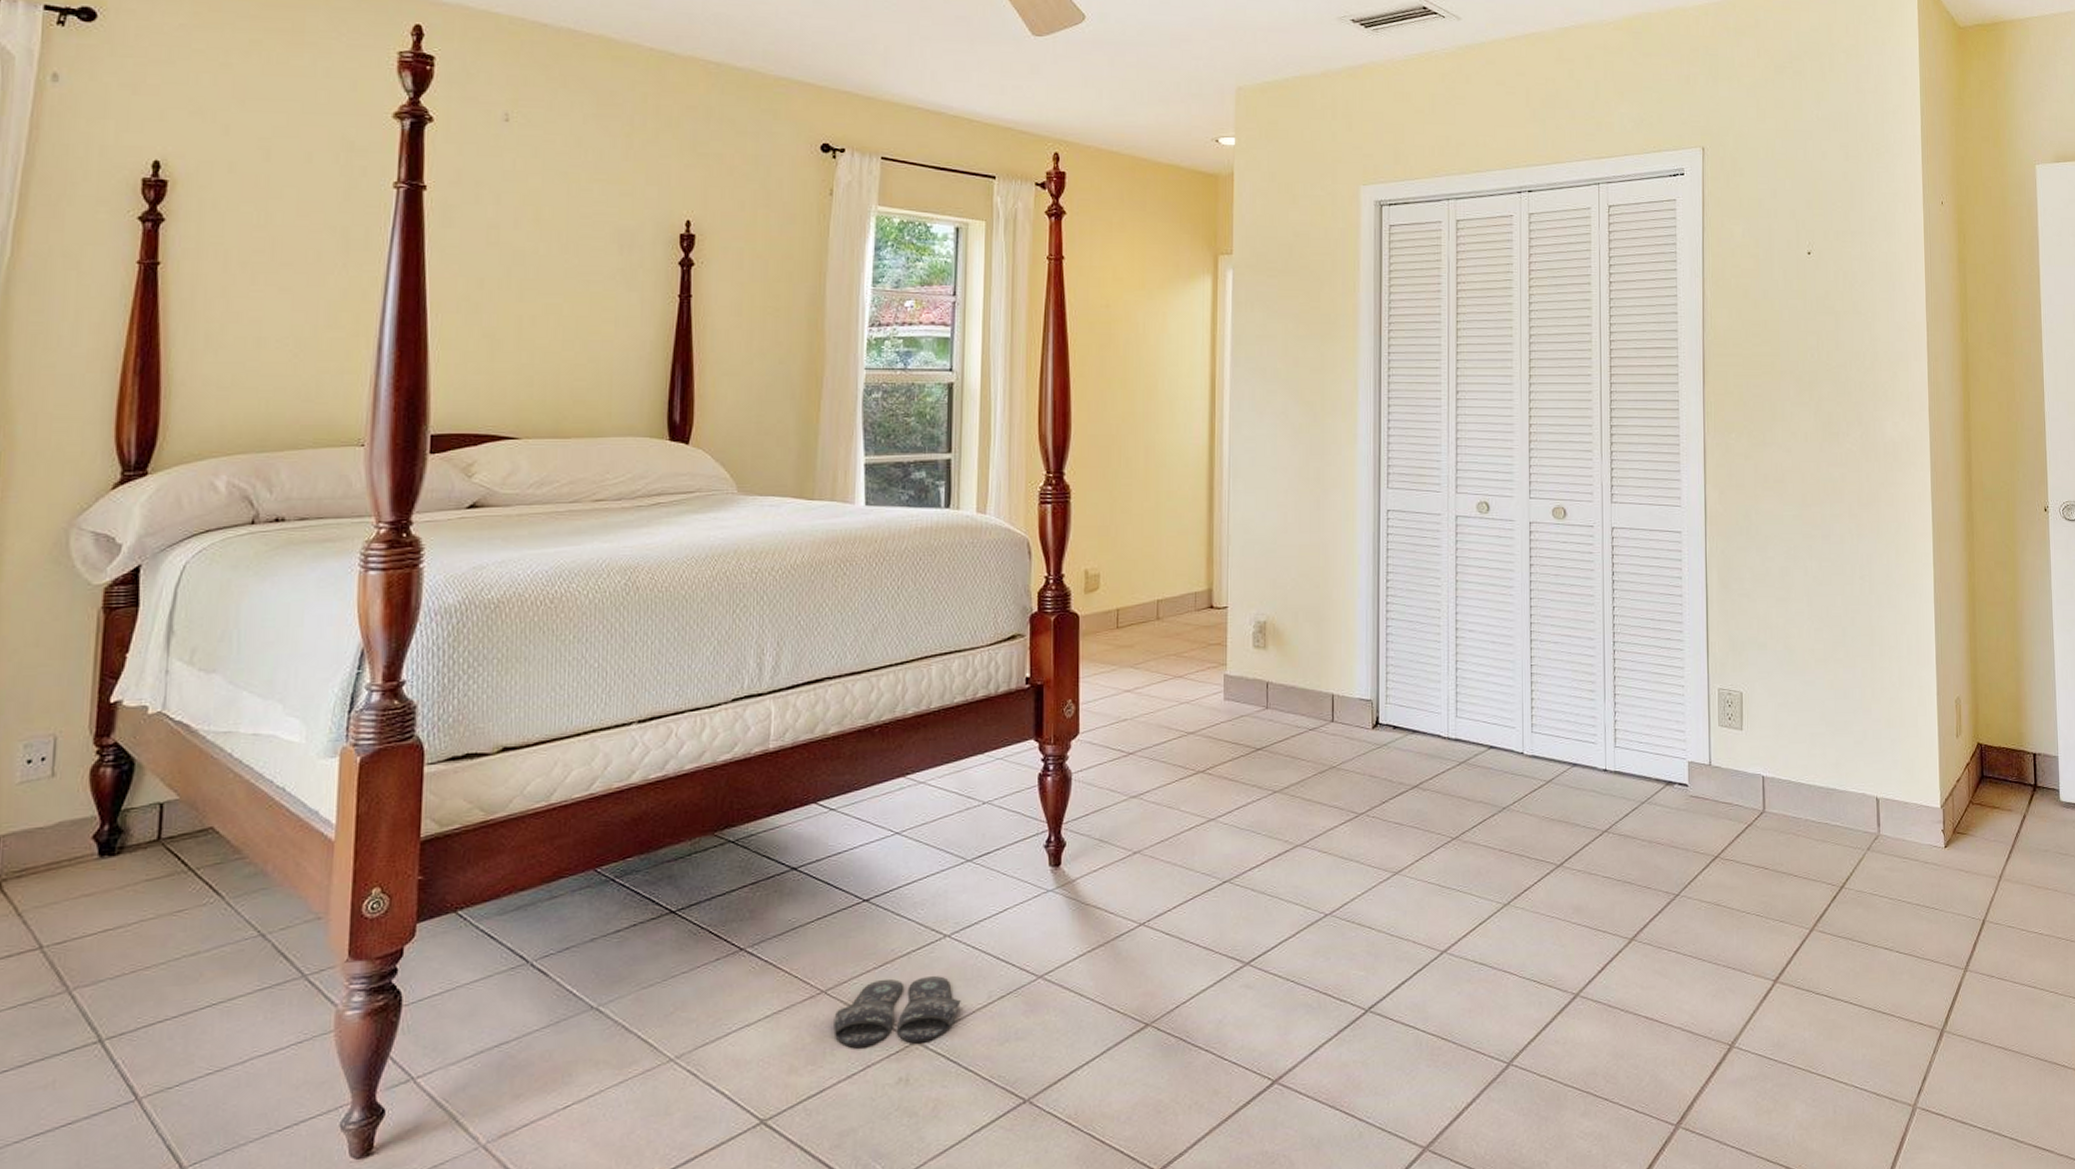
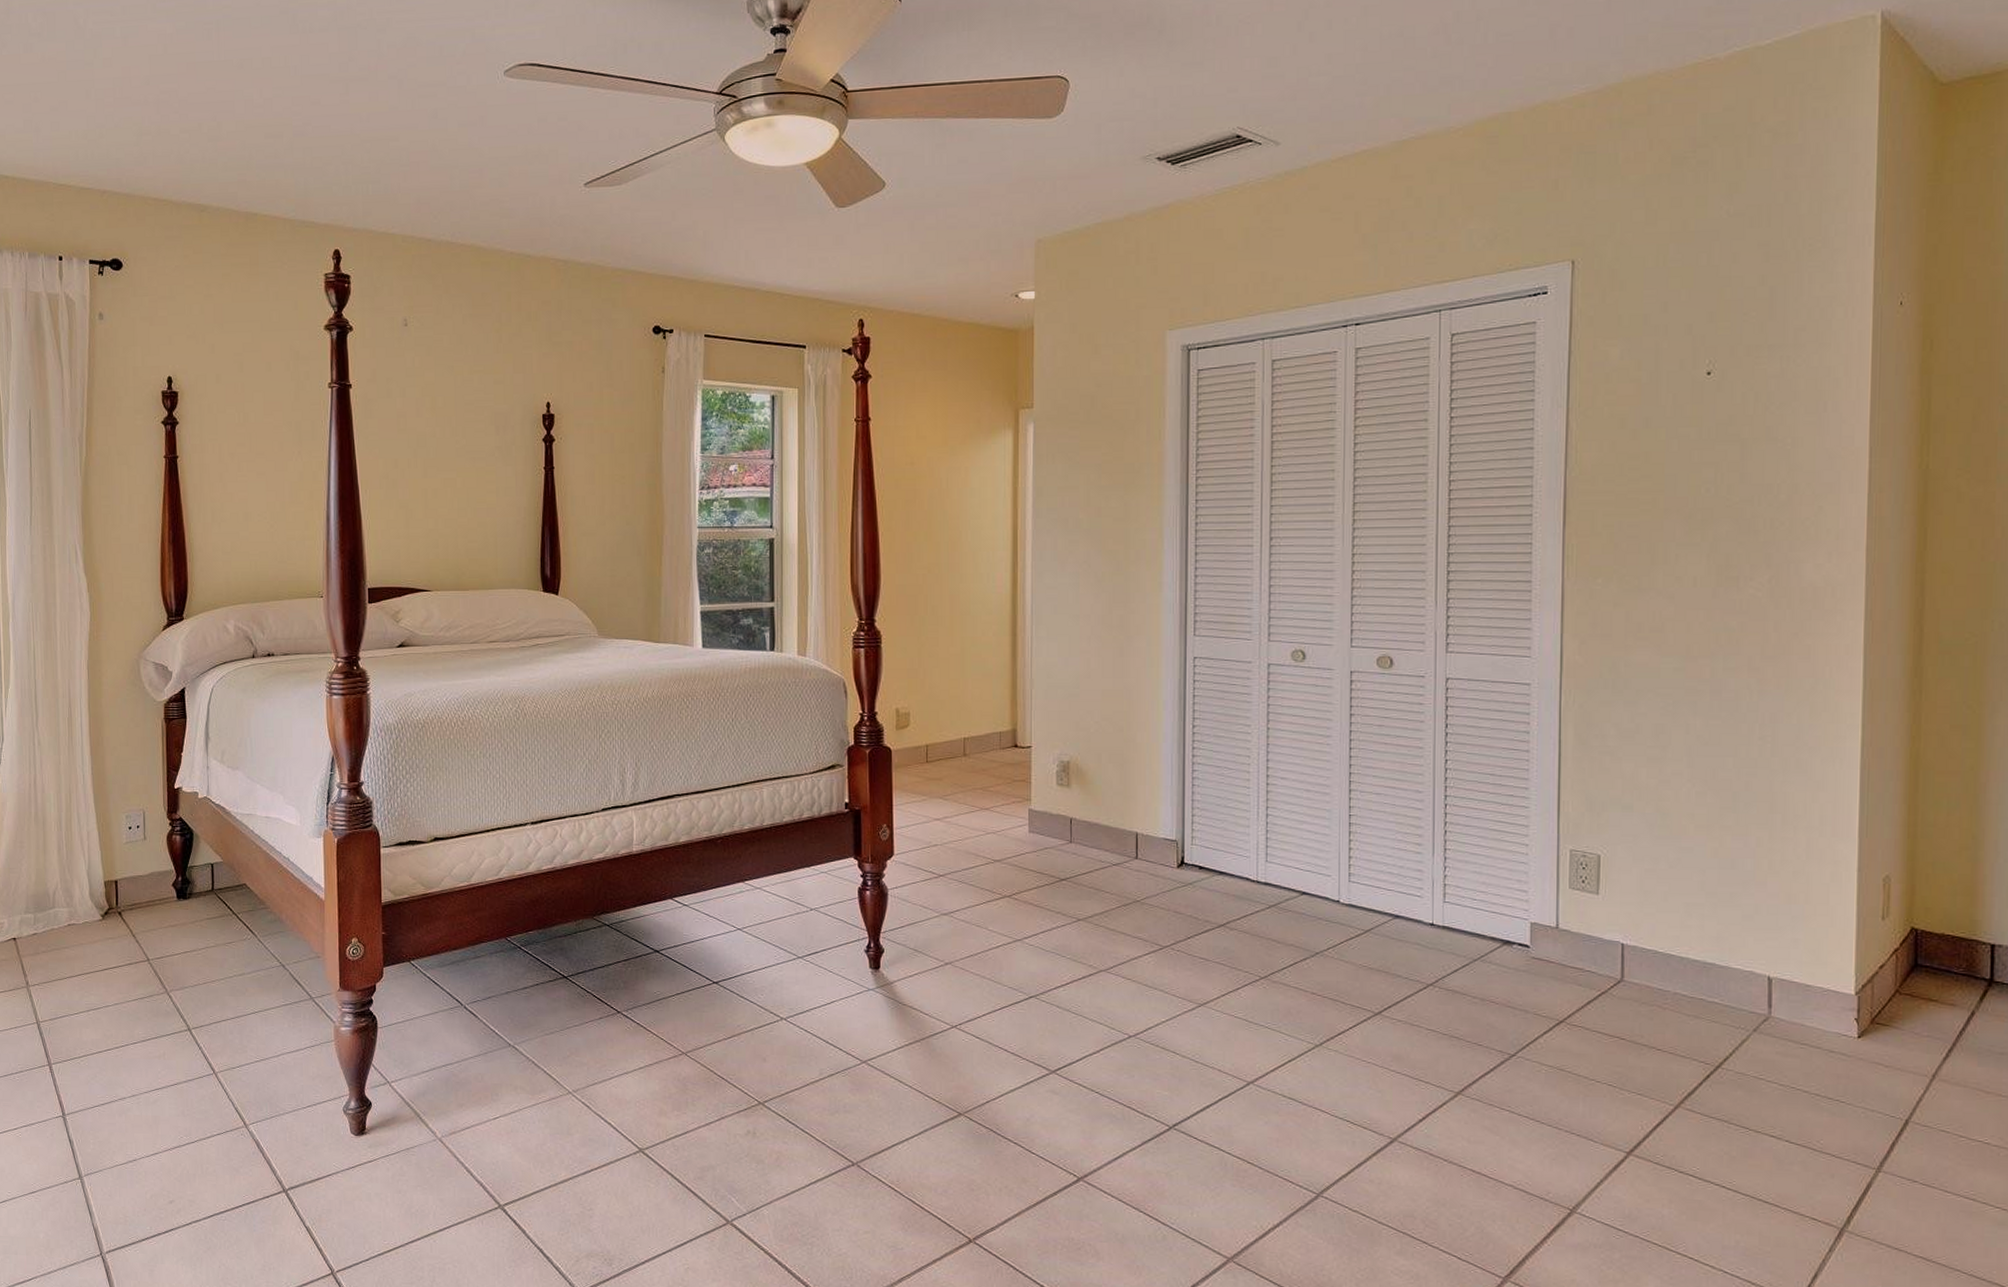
slippers: present [834,976,961,1049] -> none [693,1048,797,1105]

